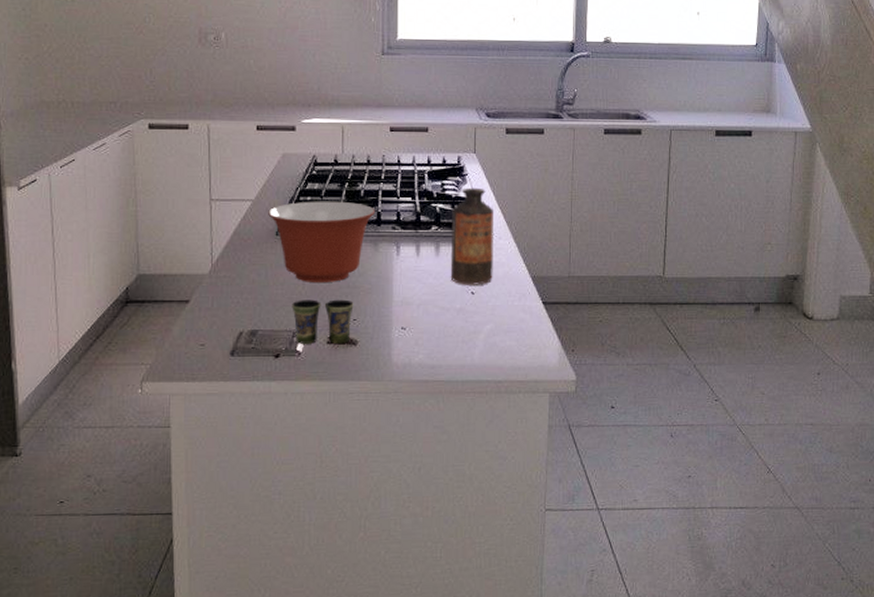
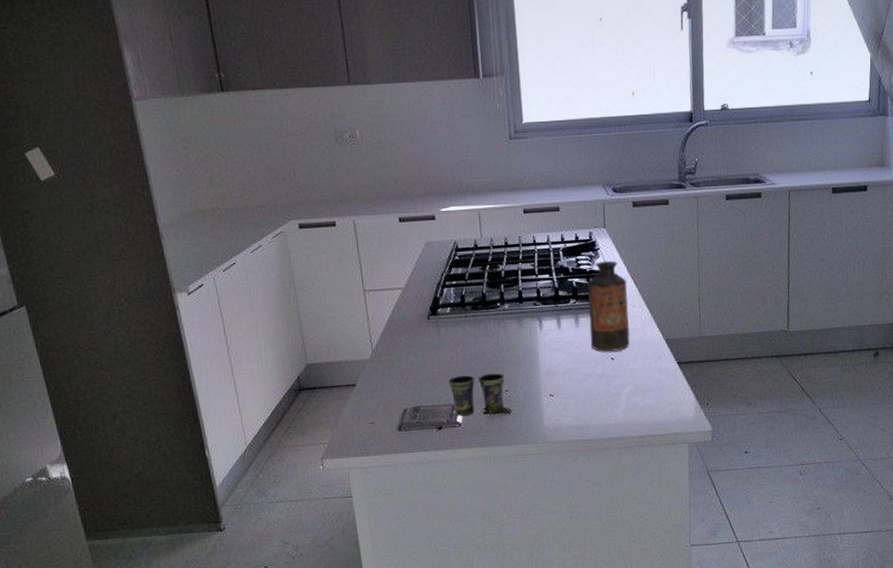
mixing bowl: present [268,201,375,282] -> none [418,283,516,360]

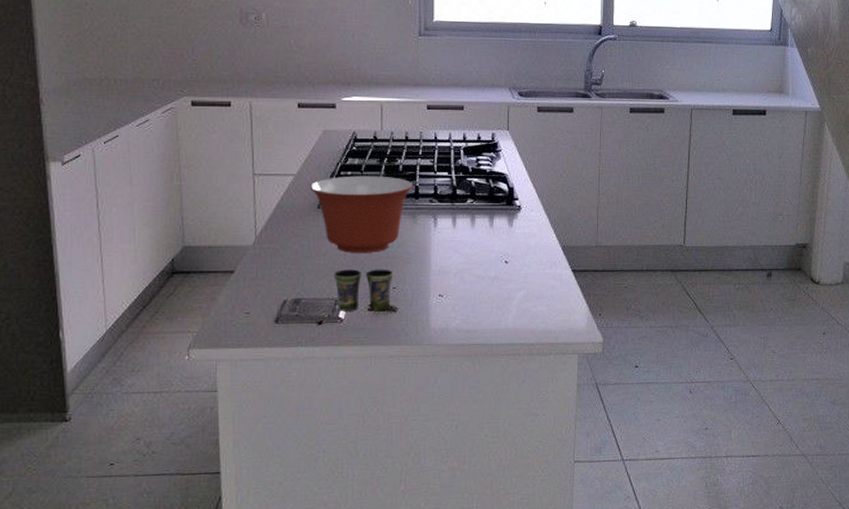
mixing bowl: none [418,283,516,360] -> present [310,175,413,253]
bottle: present [587,260,630,352] -> none [485,163,527,255]

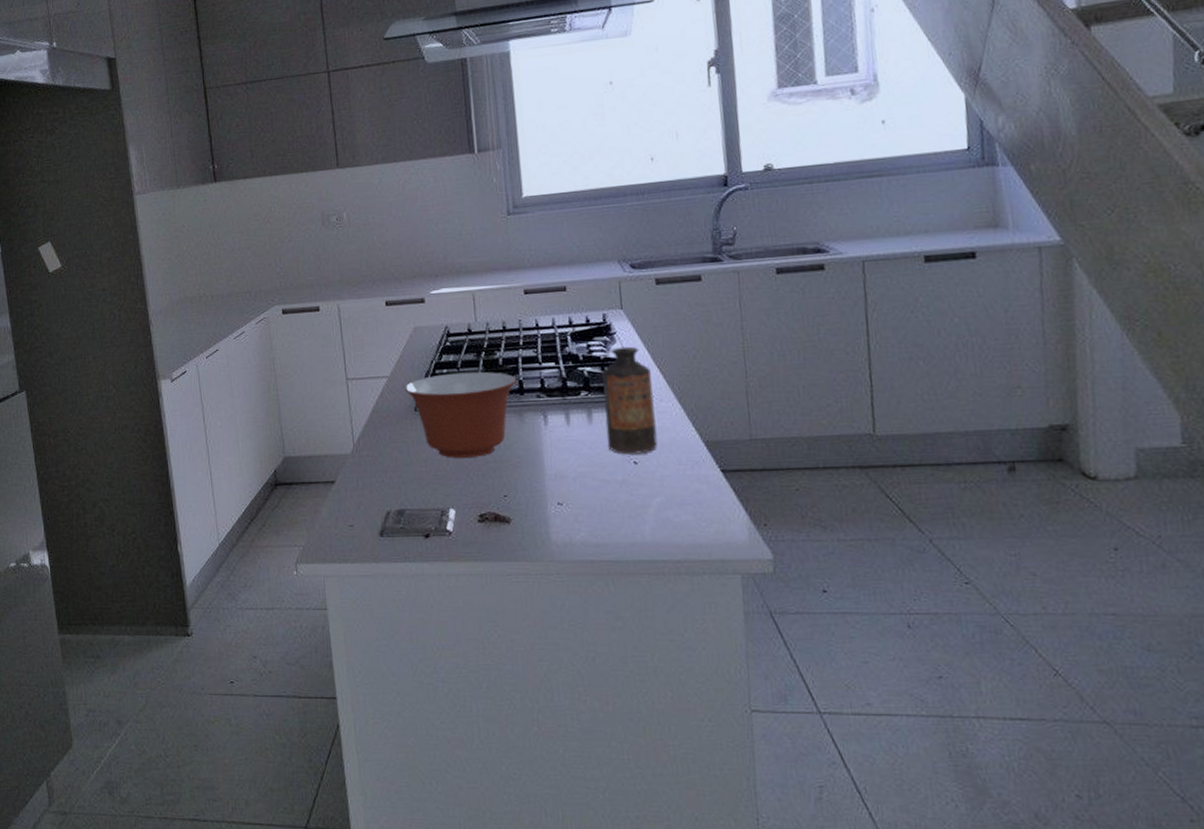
cup: present [334,269,393,311] -> none [437,475,503,523]
bottle: none [485,163,527,255] -> present [602,346,658,455]

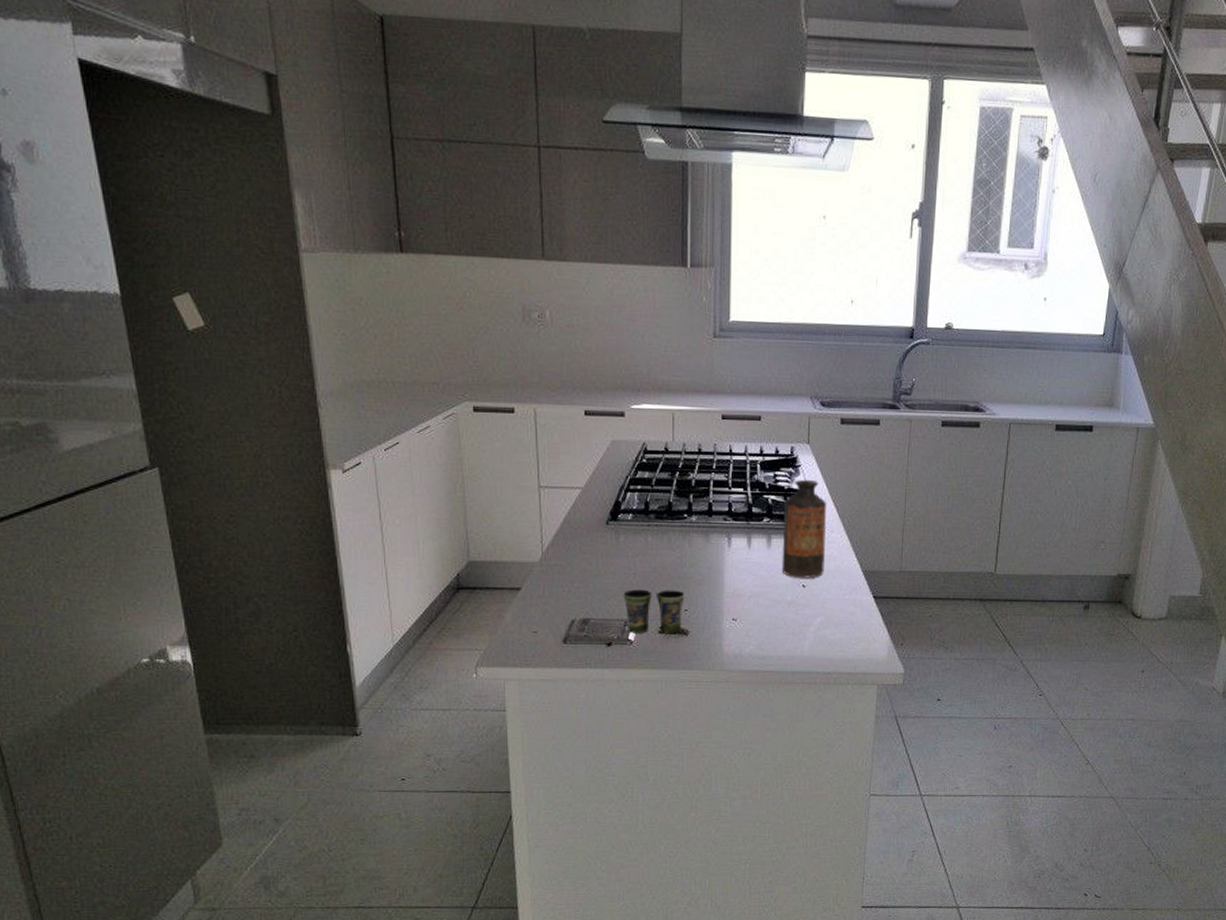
mixing bowl: present [405,371,516,458] -> none [598,490,706,572]
cup: none [437,475,503,523] -> present [623,589,685,633]

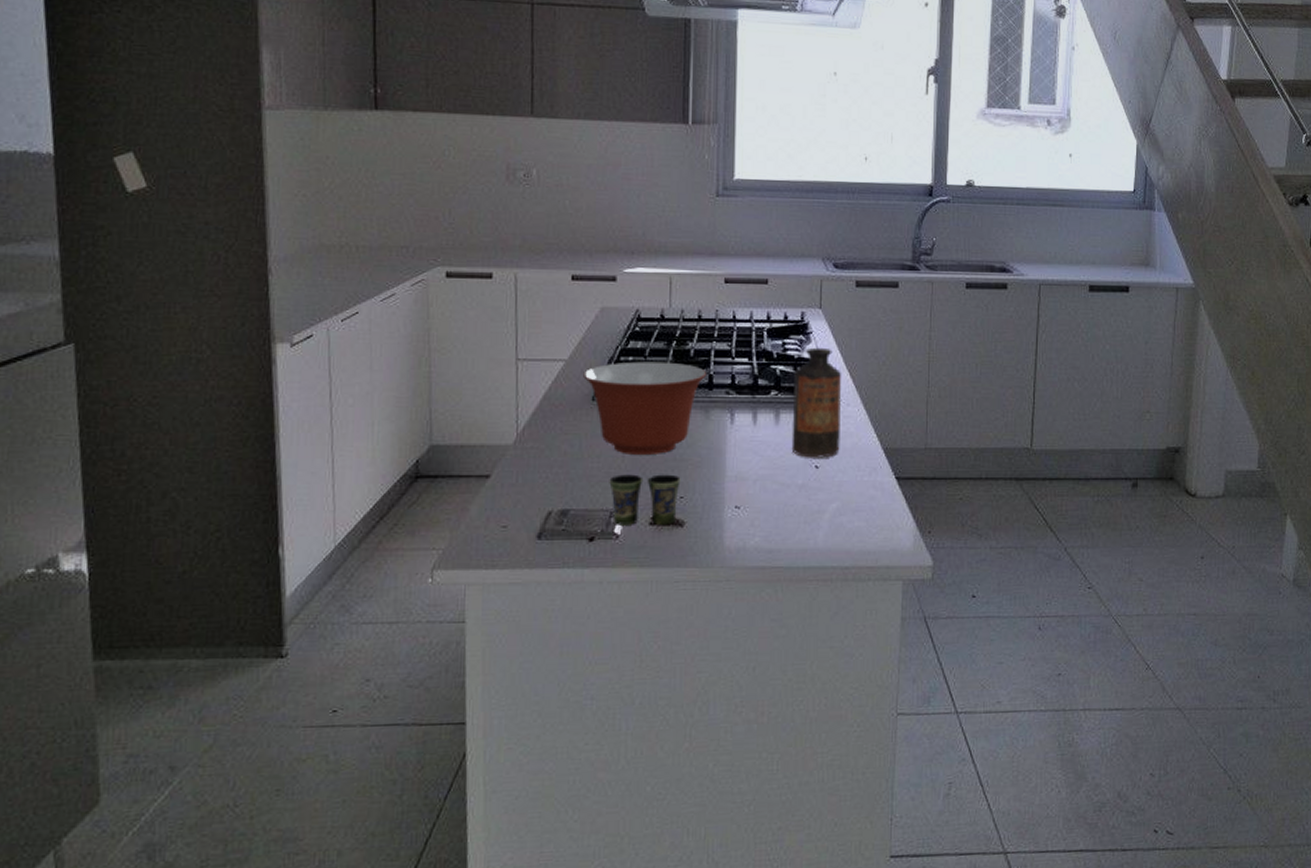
mixing bowl: none [598,490,706,572] -> present [583,361,706,454]

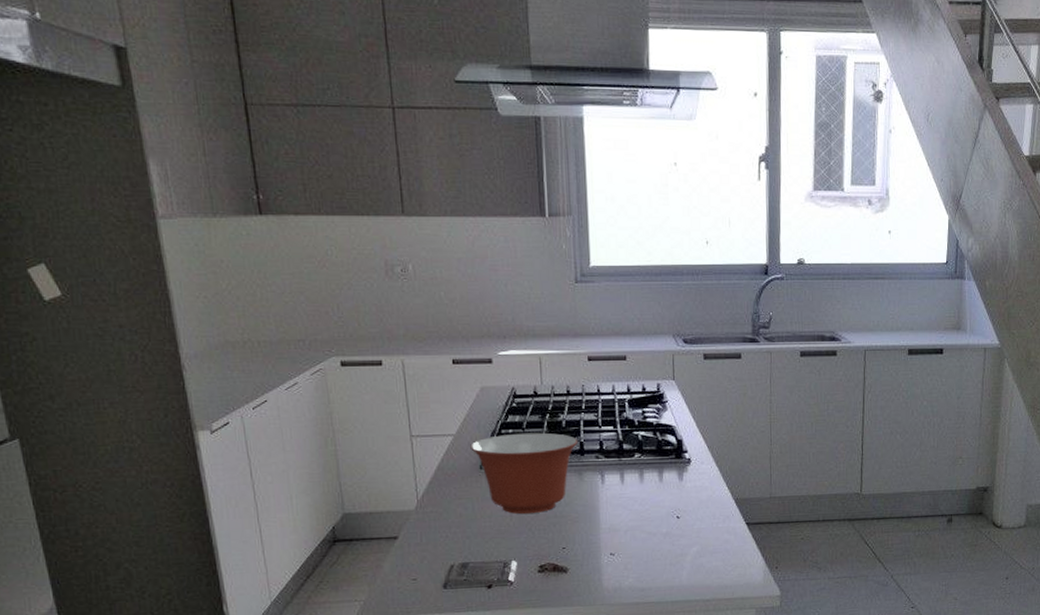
cup: present [609,474,681,525] -> none [500,529,562,574]
bottle: present [791,347,842,458] -> none [654,414,697,510]

